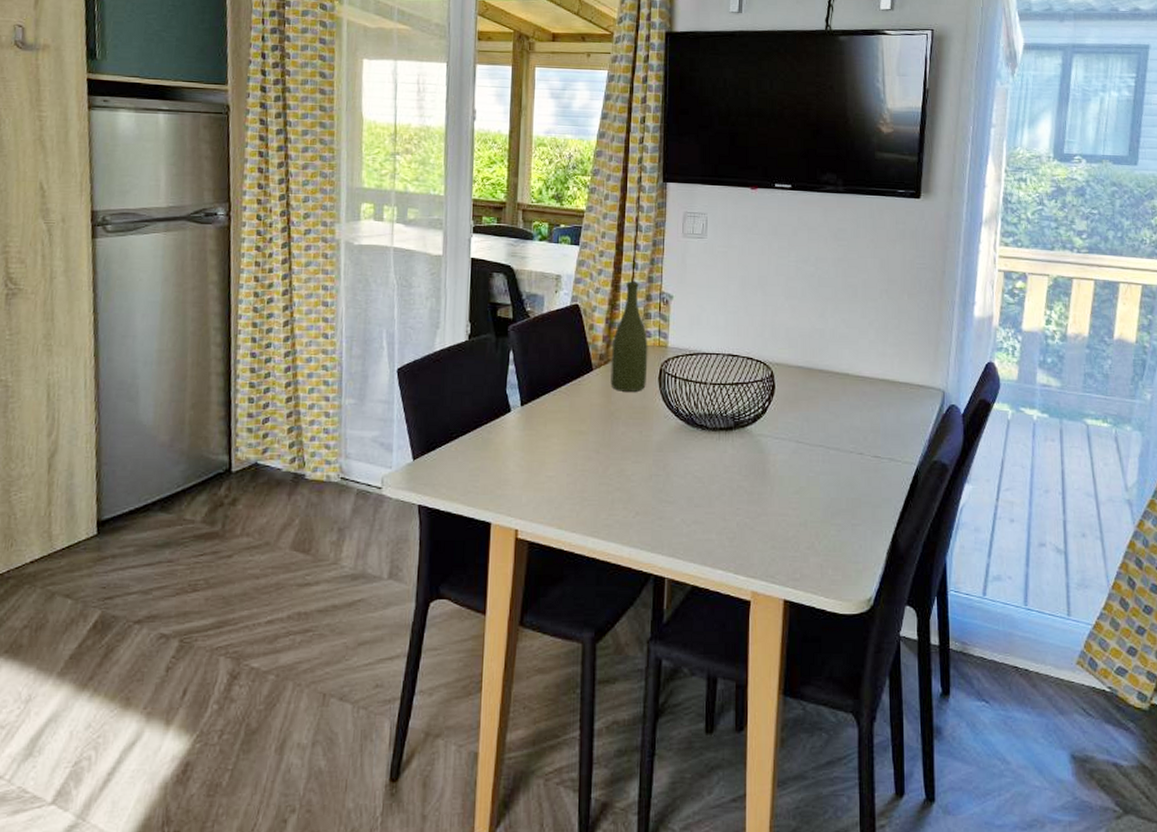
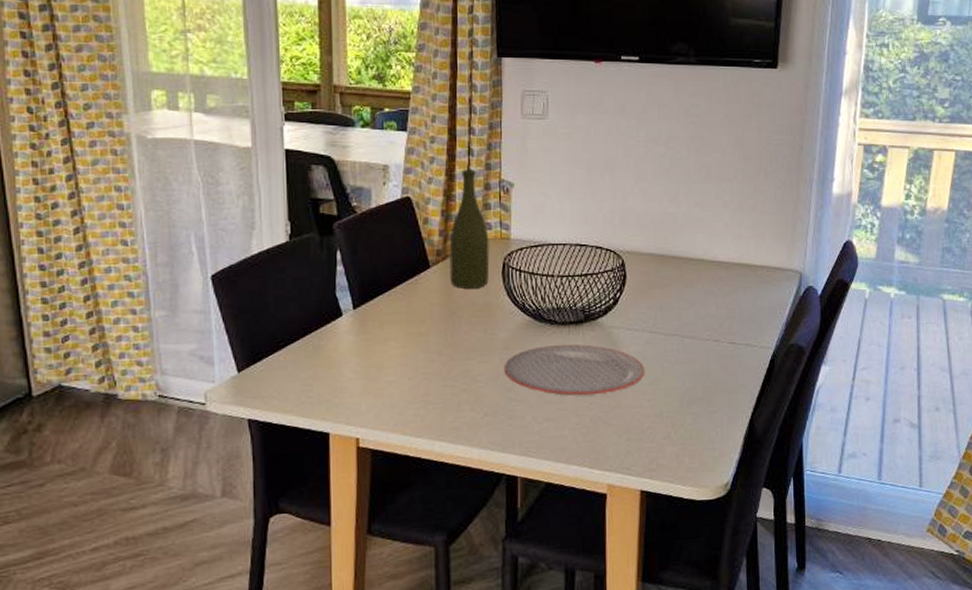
plate: none [656,449,791,501] -> present [504,344,646,397]

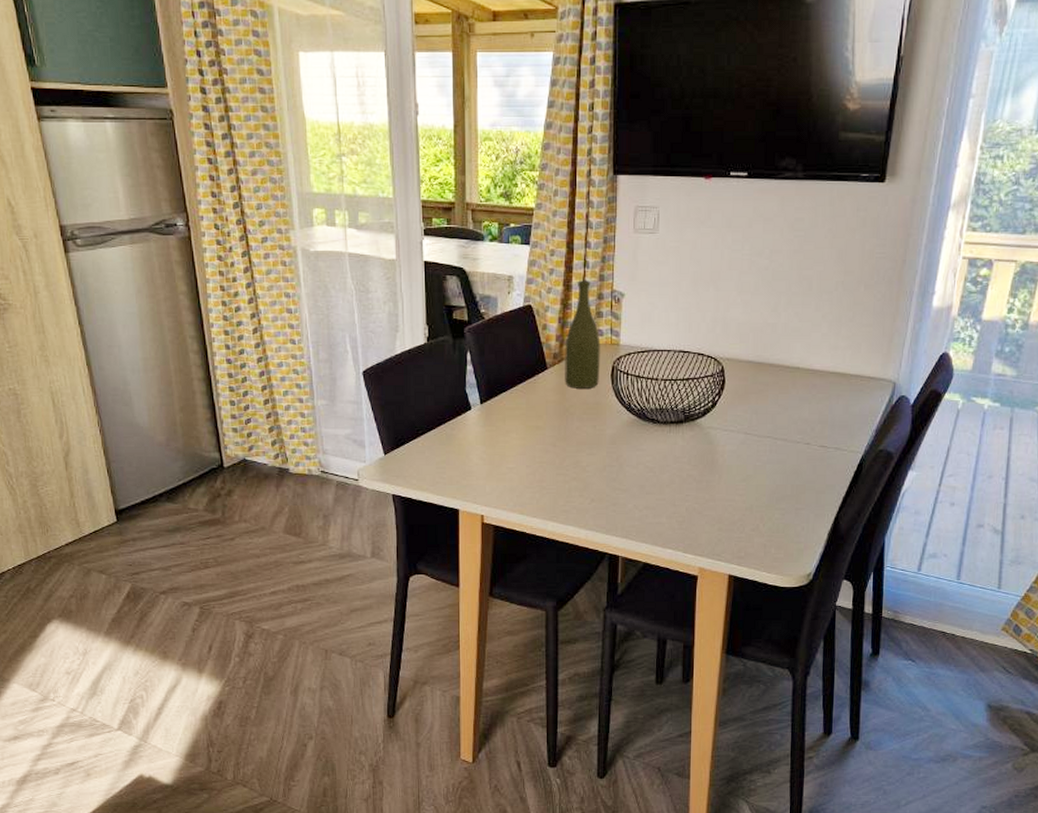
plate: present [504,344,646,397] -> none [610,441,739,488]

